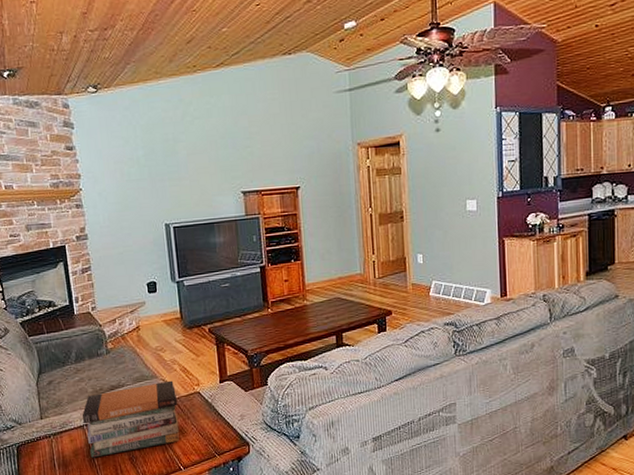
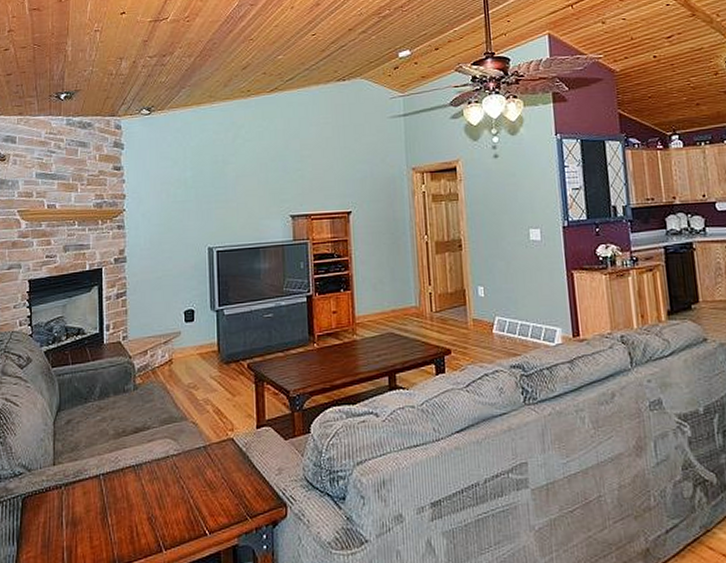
book stack: present [82,380,180,458] -> none [100,423,208,516]

